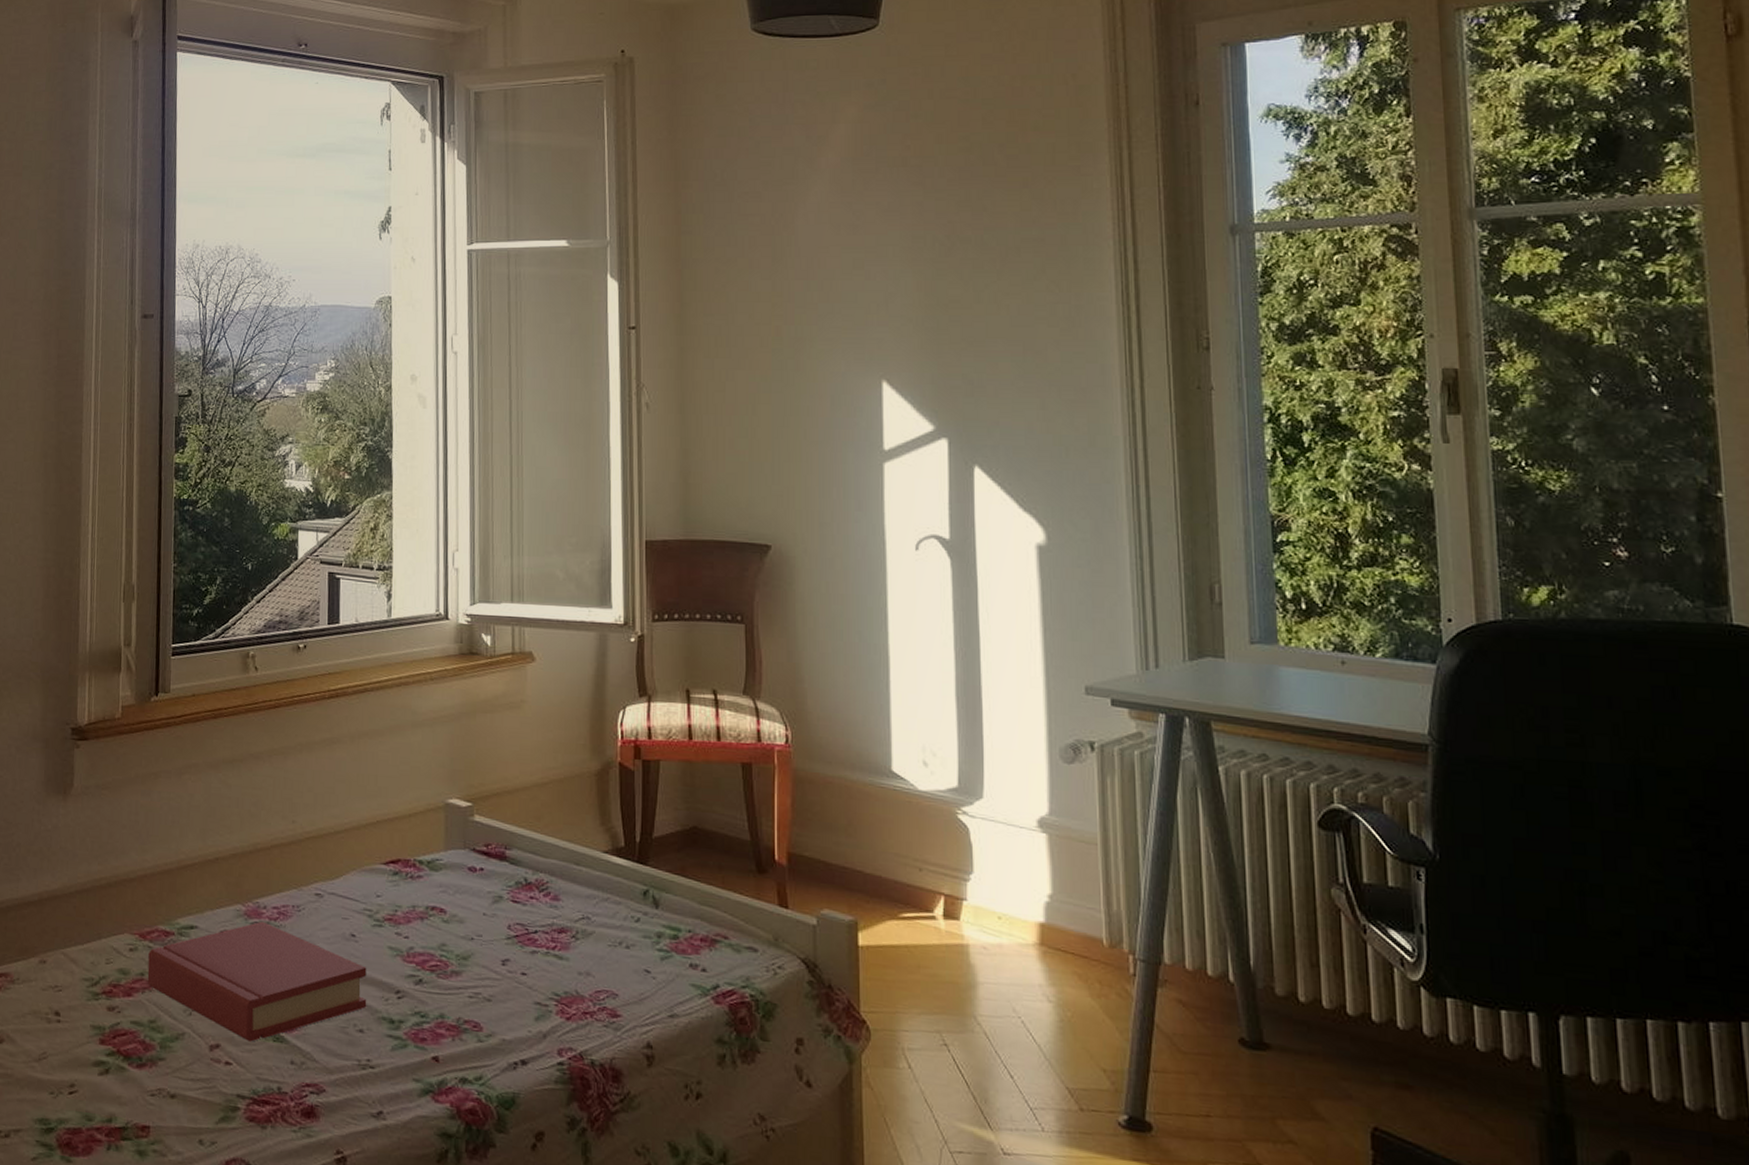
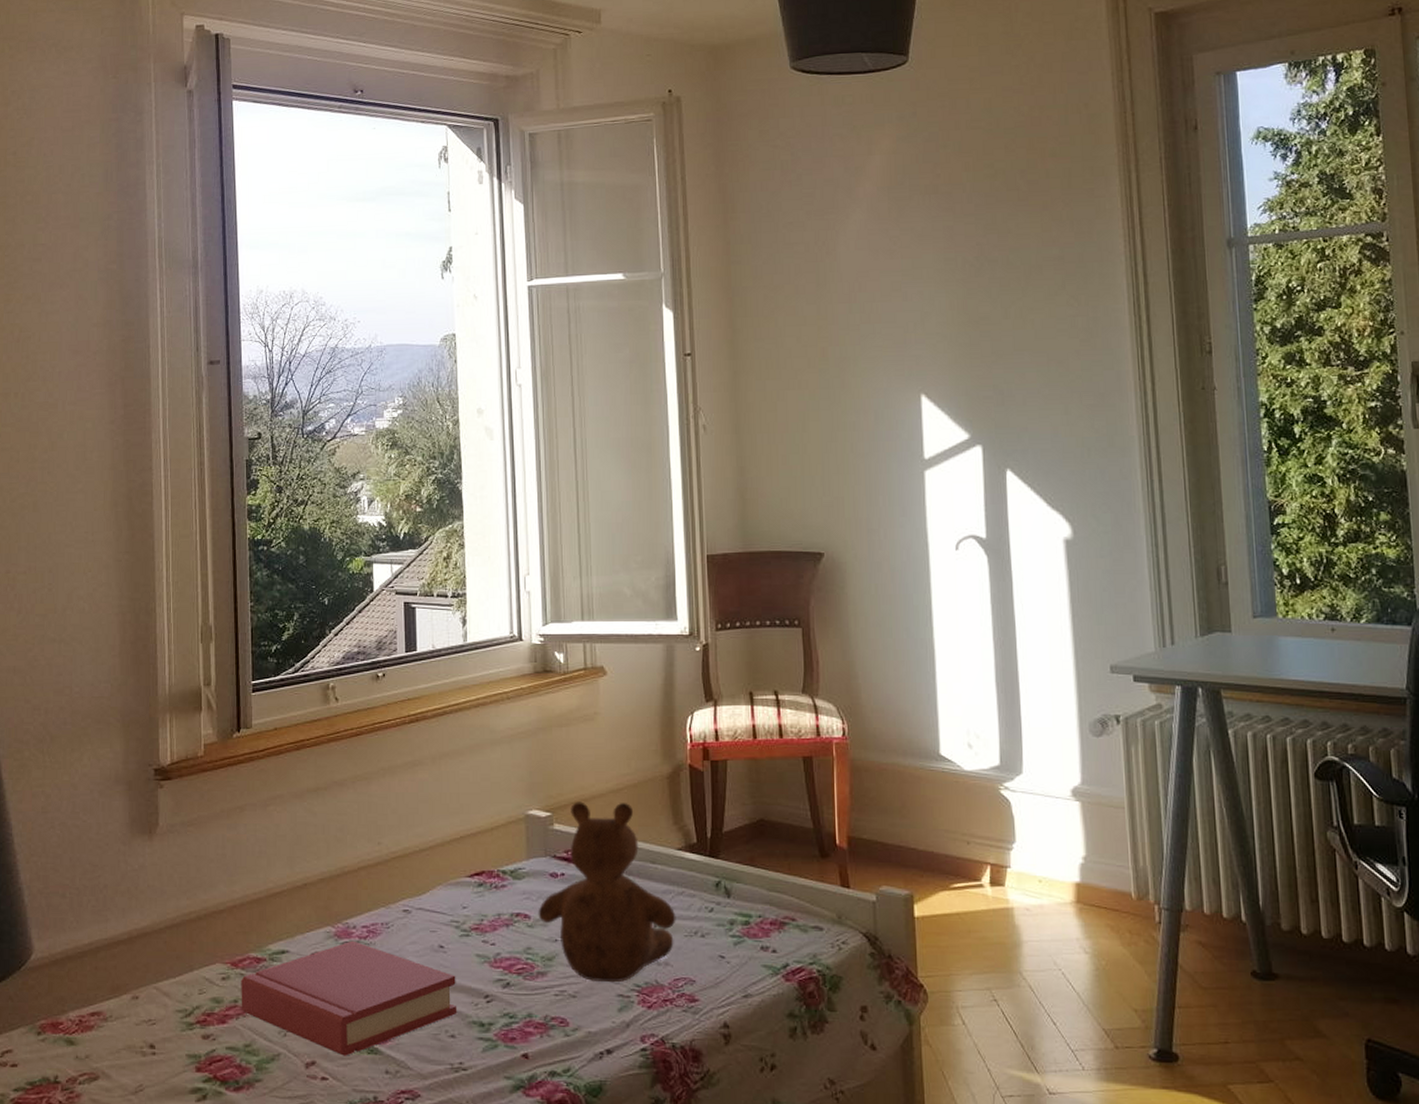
teddy bear: none [454,793,600,990] -> present [538,801,676,983]

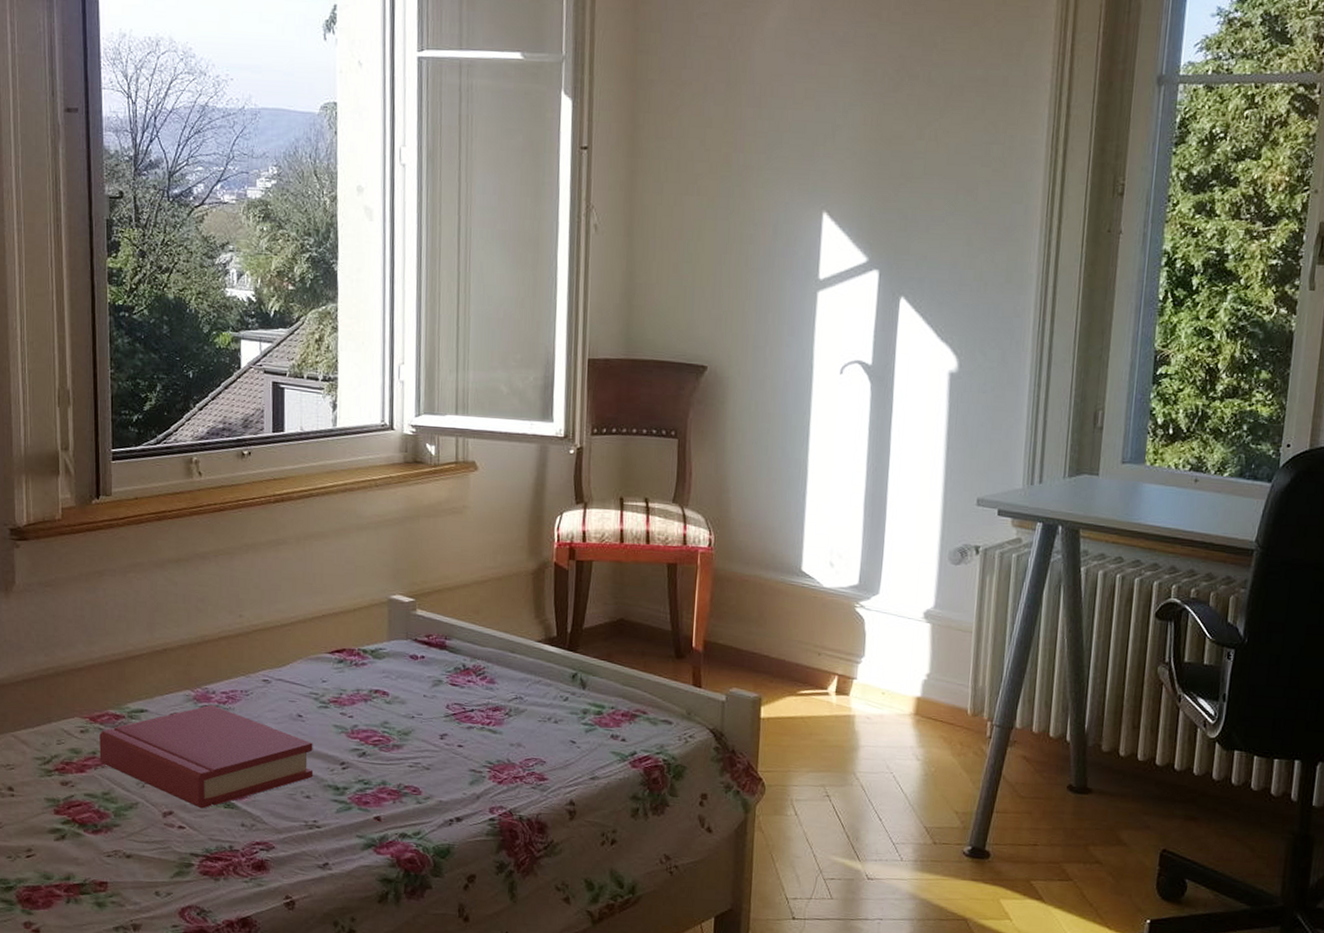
teddy bear: present [538,801,676,983] -> none [396,590,532,759]

